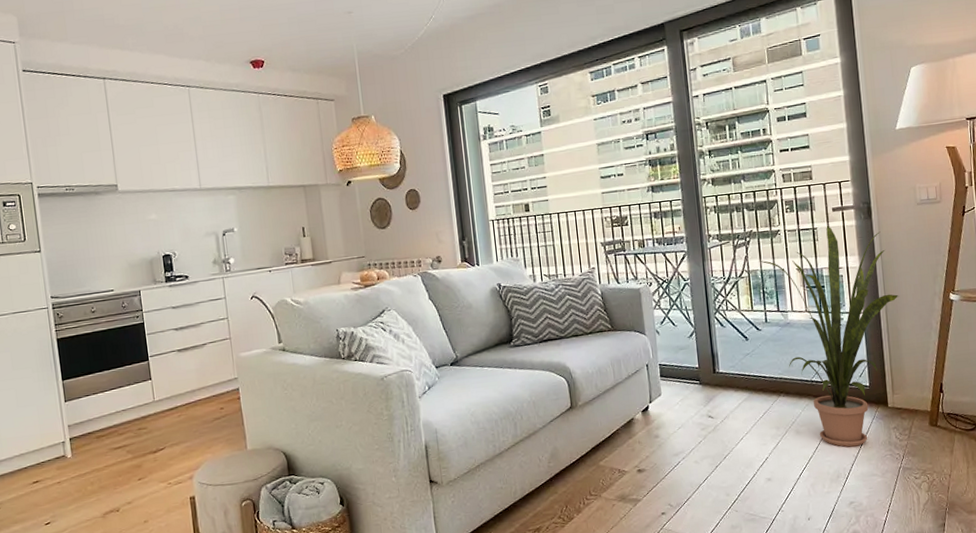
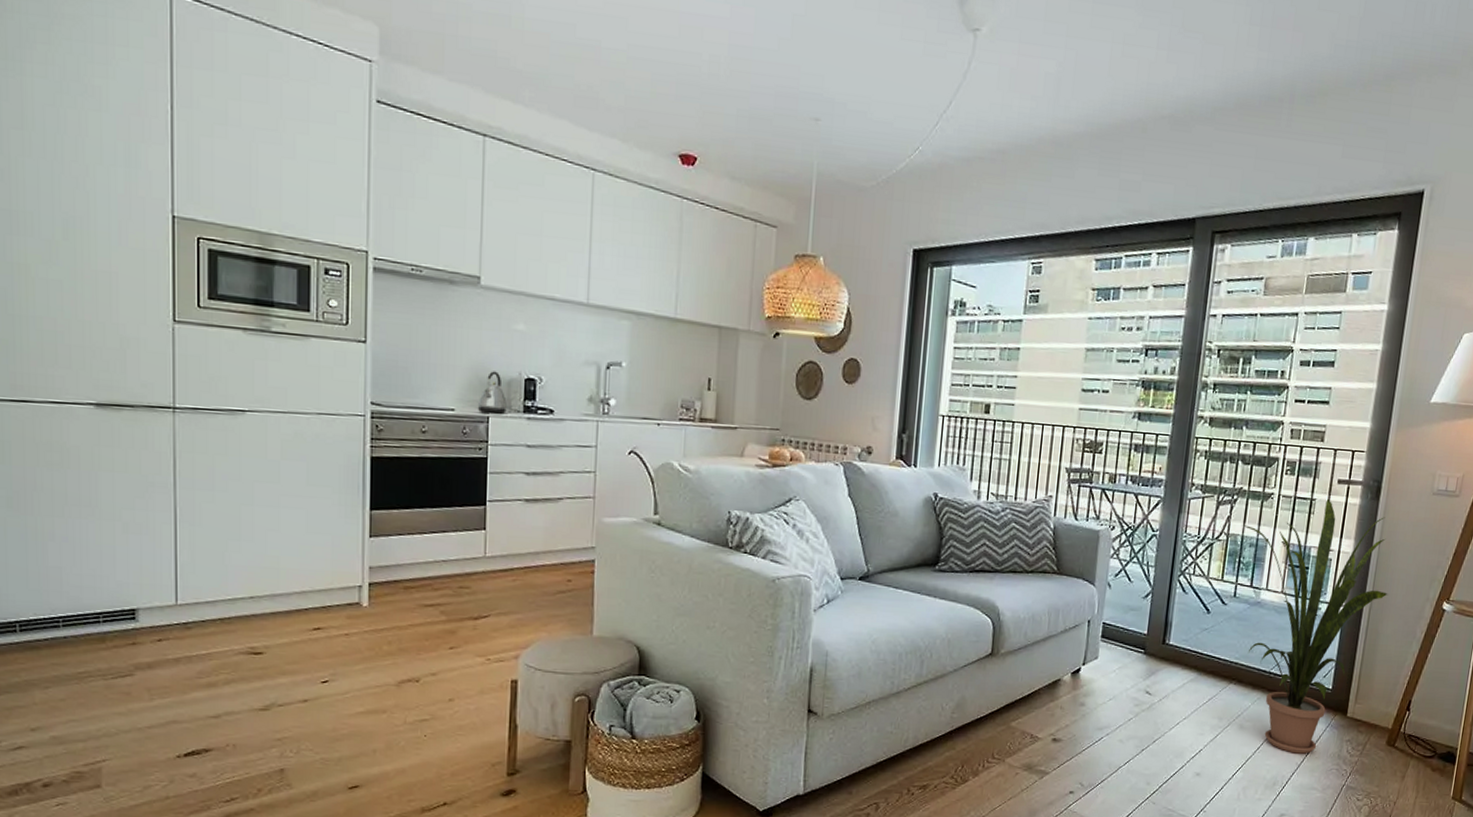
kettle: none [129,254,154,289] -> present [477,371,508,415]

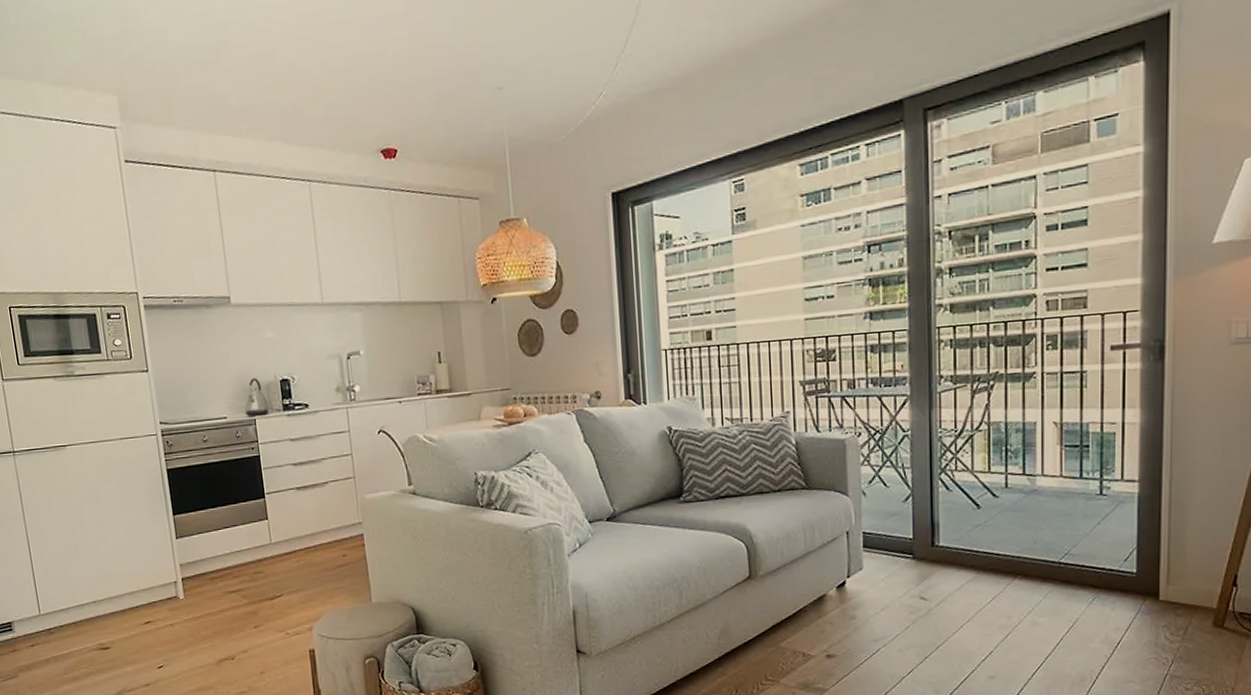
house plant: present [1242,499,1388,754] -> none [1004,369,1190,646]

